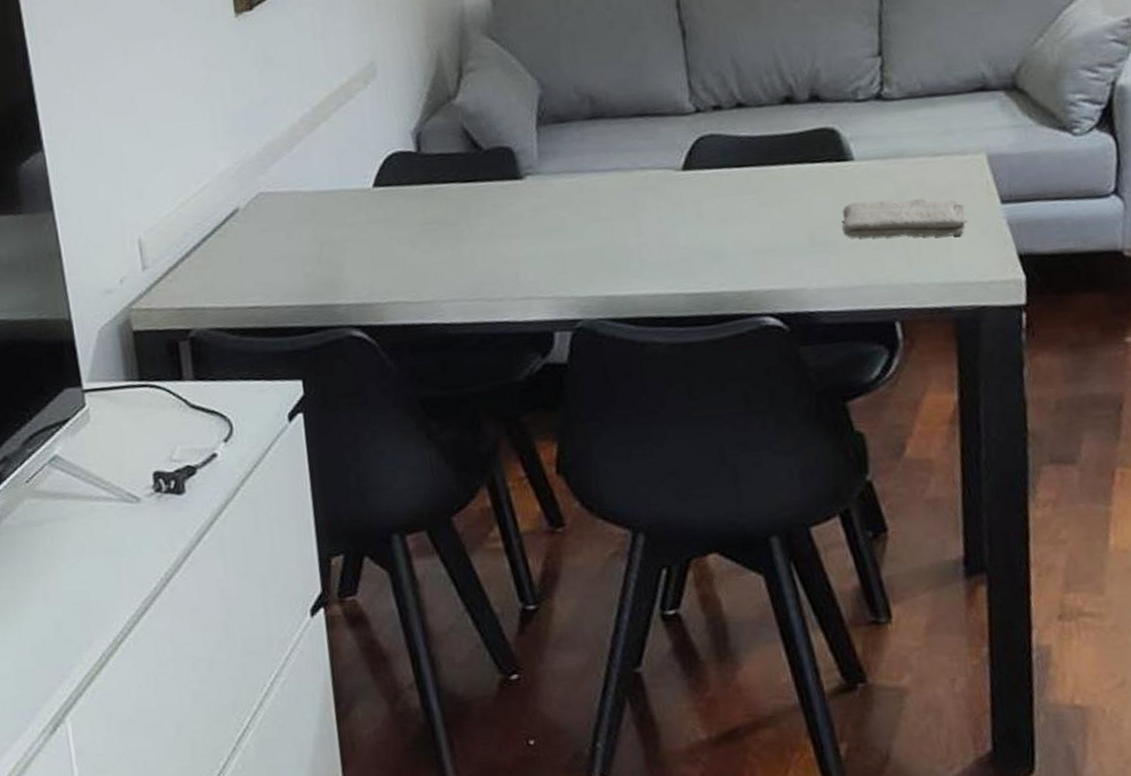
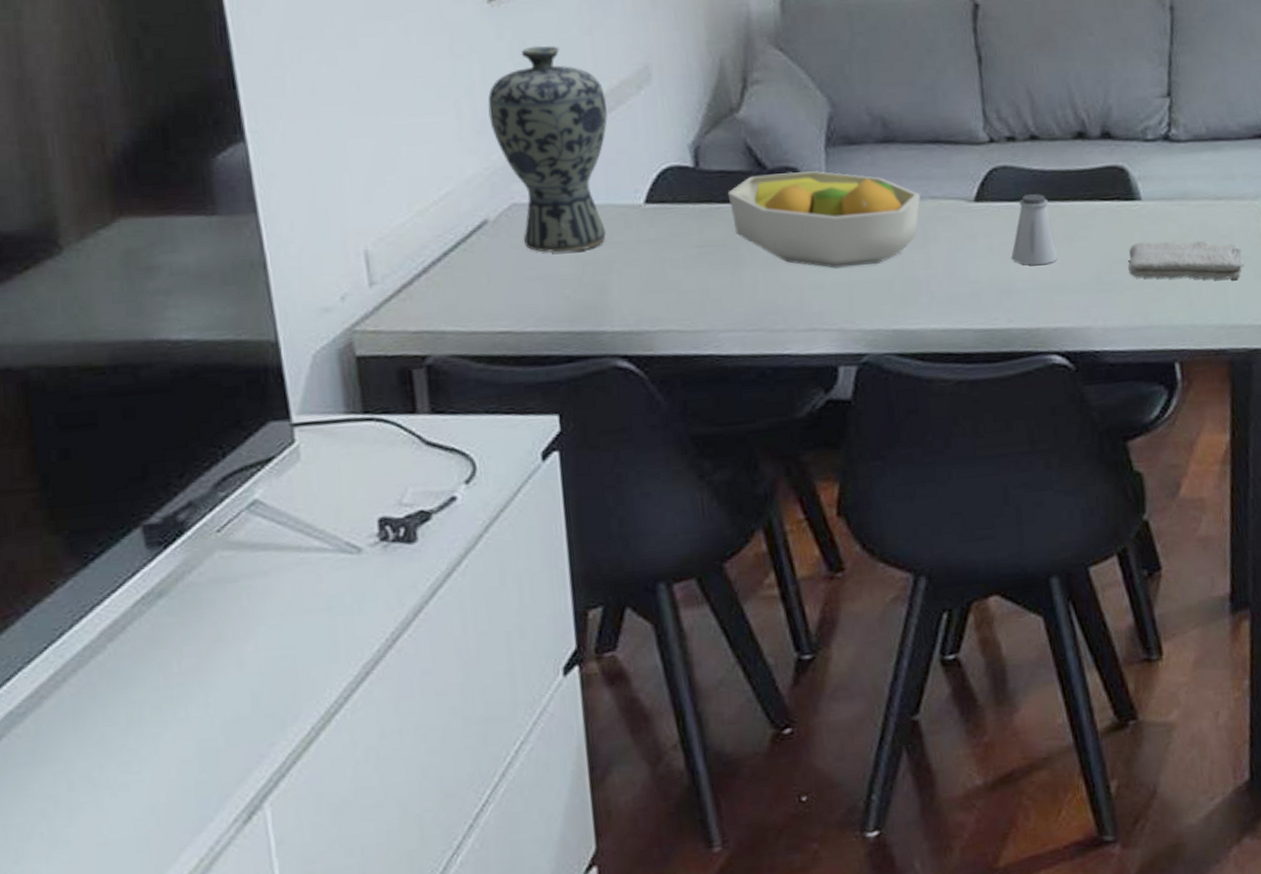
vase: none [236,51,340,235] -> present [487,45,608,253]
fruit bowl: none [447,149,629,240] -> present [727,171,921,269]
saltshaker: none [720,159,769,230] -> present [1011,194,1059,266]

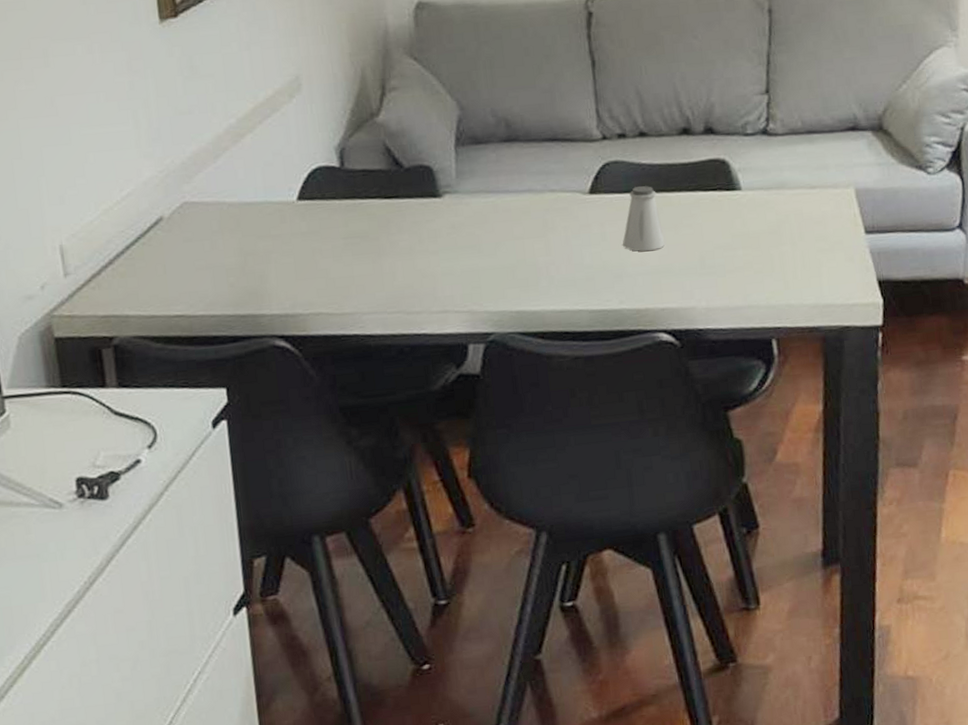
vase: present [487,45,608,253] -> none [161,61,264,245]
fruit bowl: present [727,171,921,269] -> none [369,168,540,256]
washcloth: present [1128,240,1244,280] -> none [729,226,837,263]

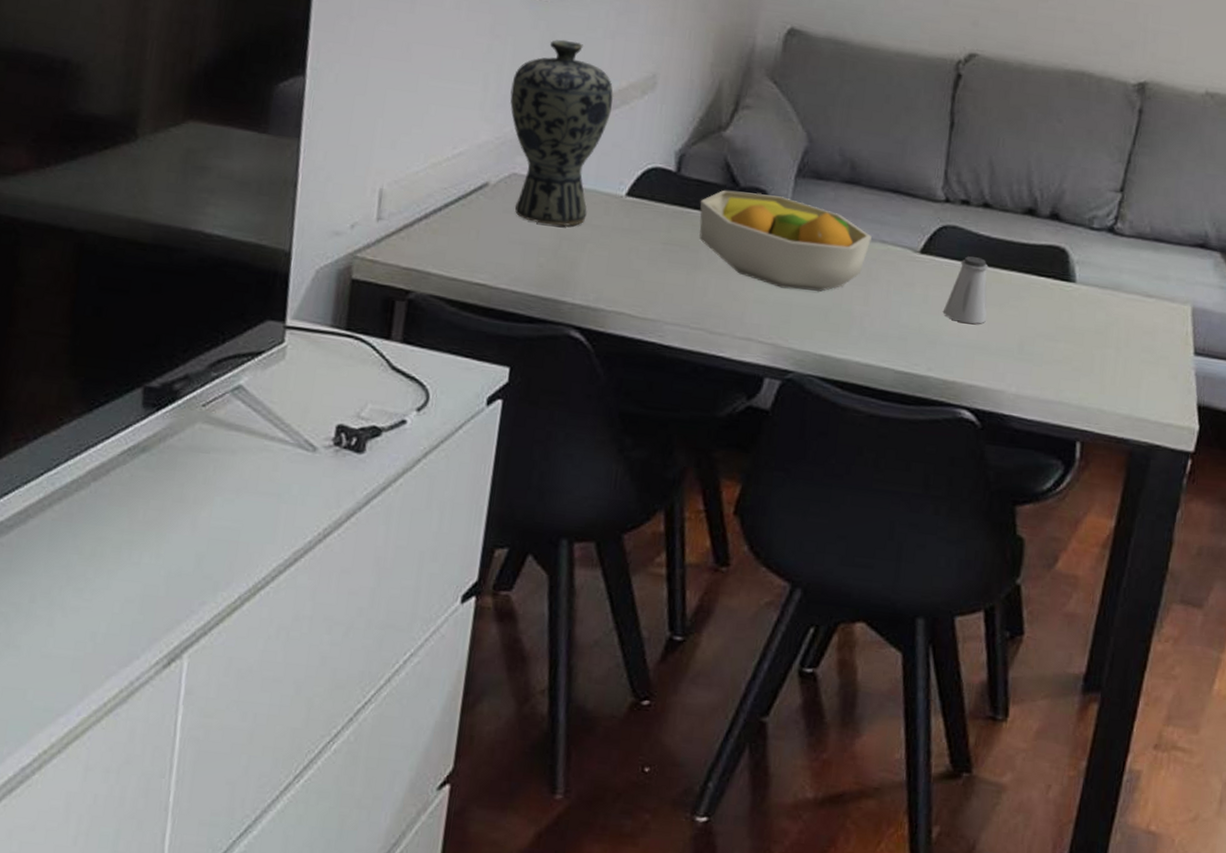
vase: none [161,61,264,245] -> present [510,39,614,226]
fruit bowl: none [369,168,540,256] -> present [699,189,872,292]

